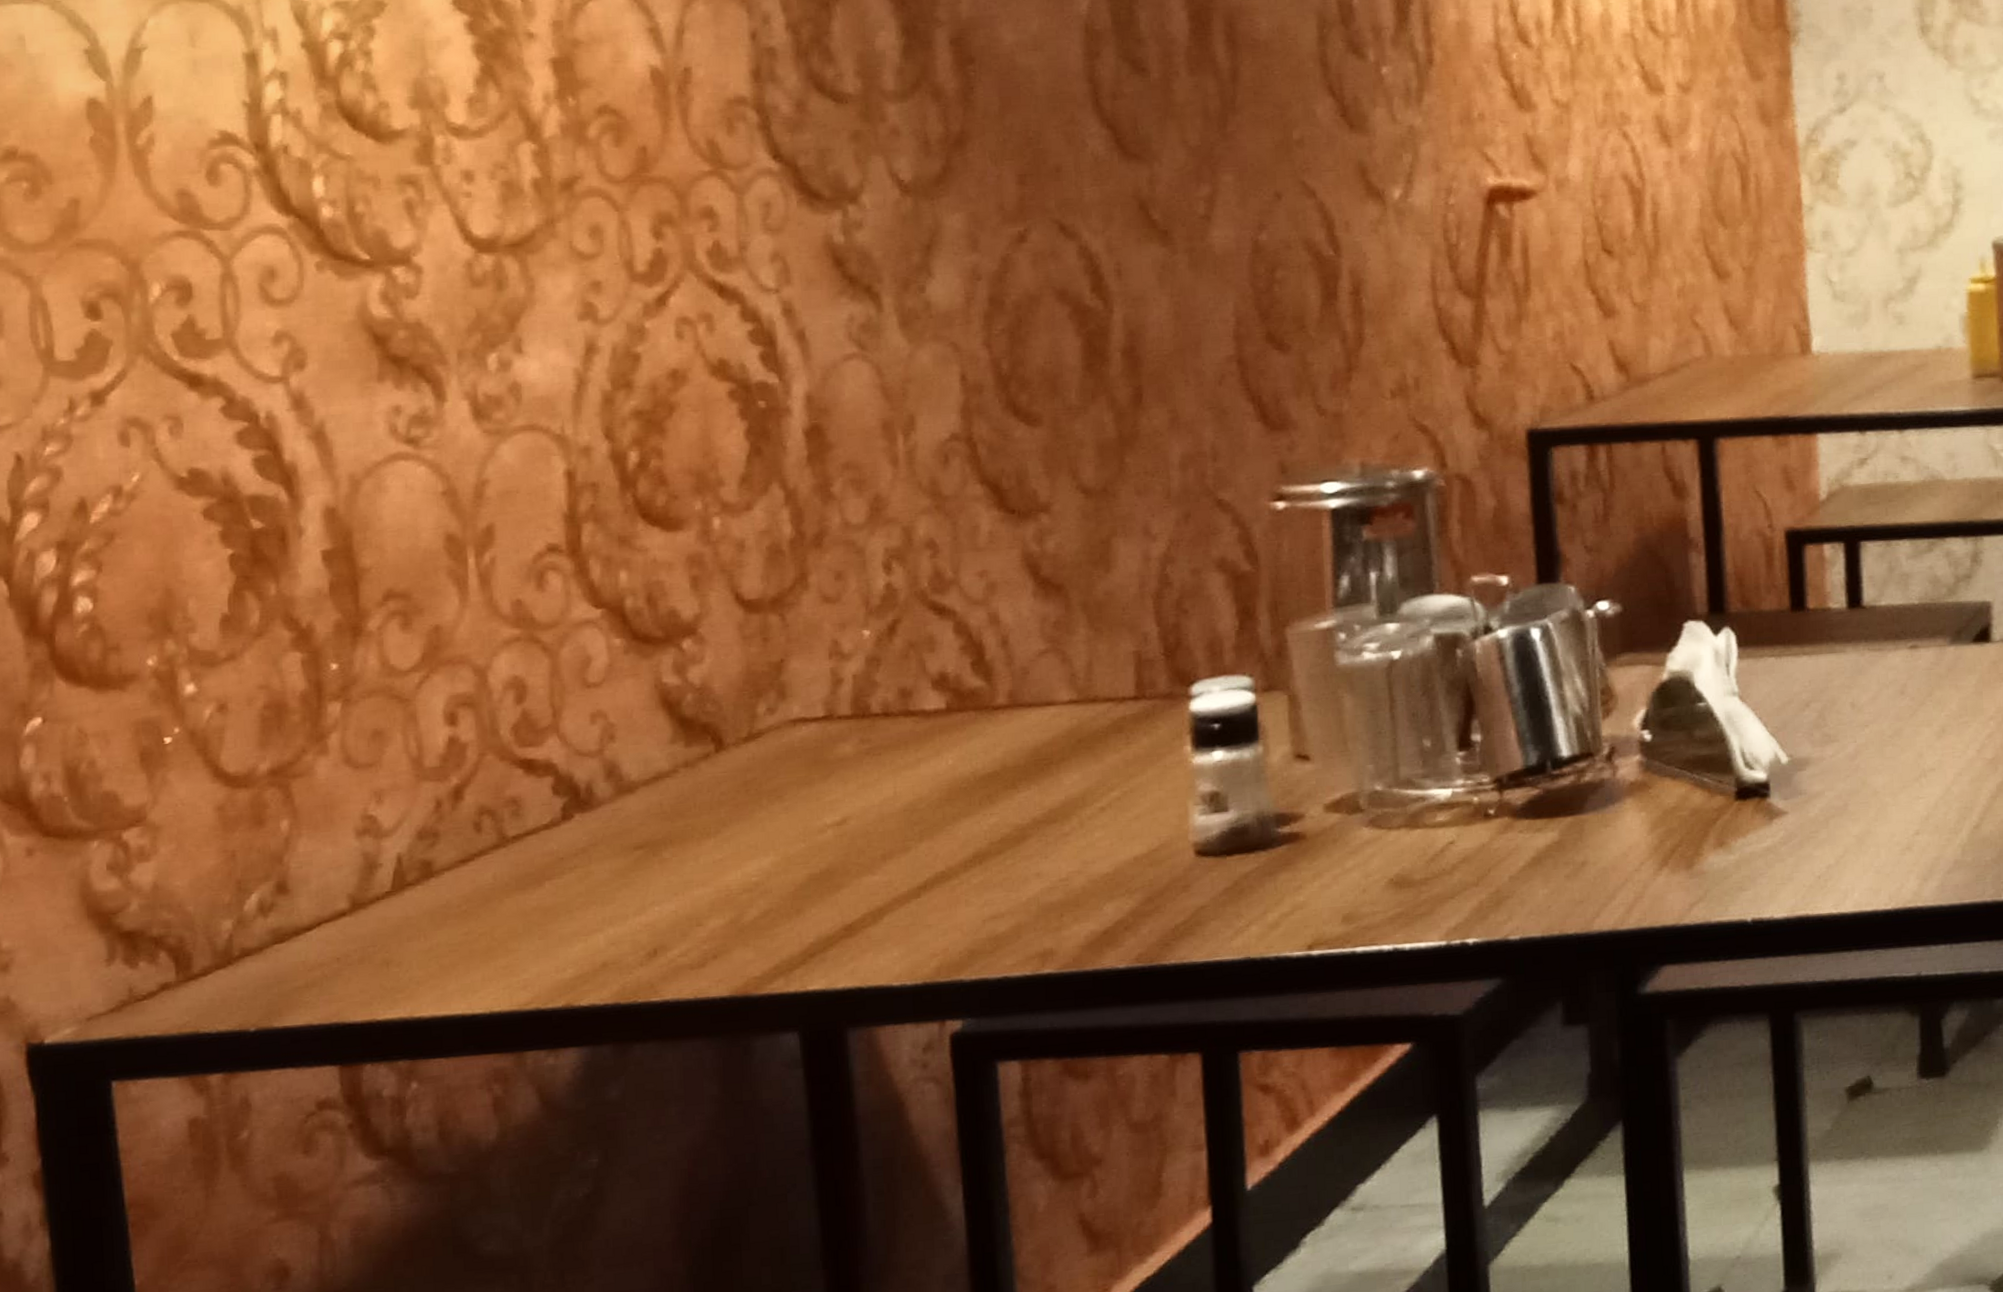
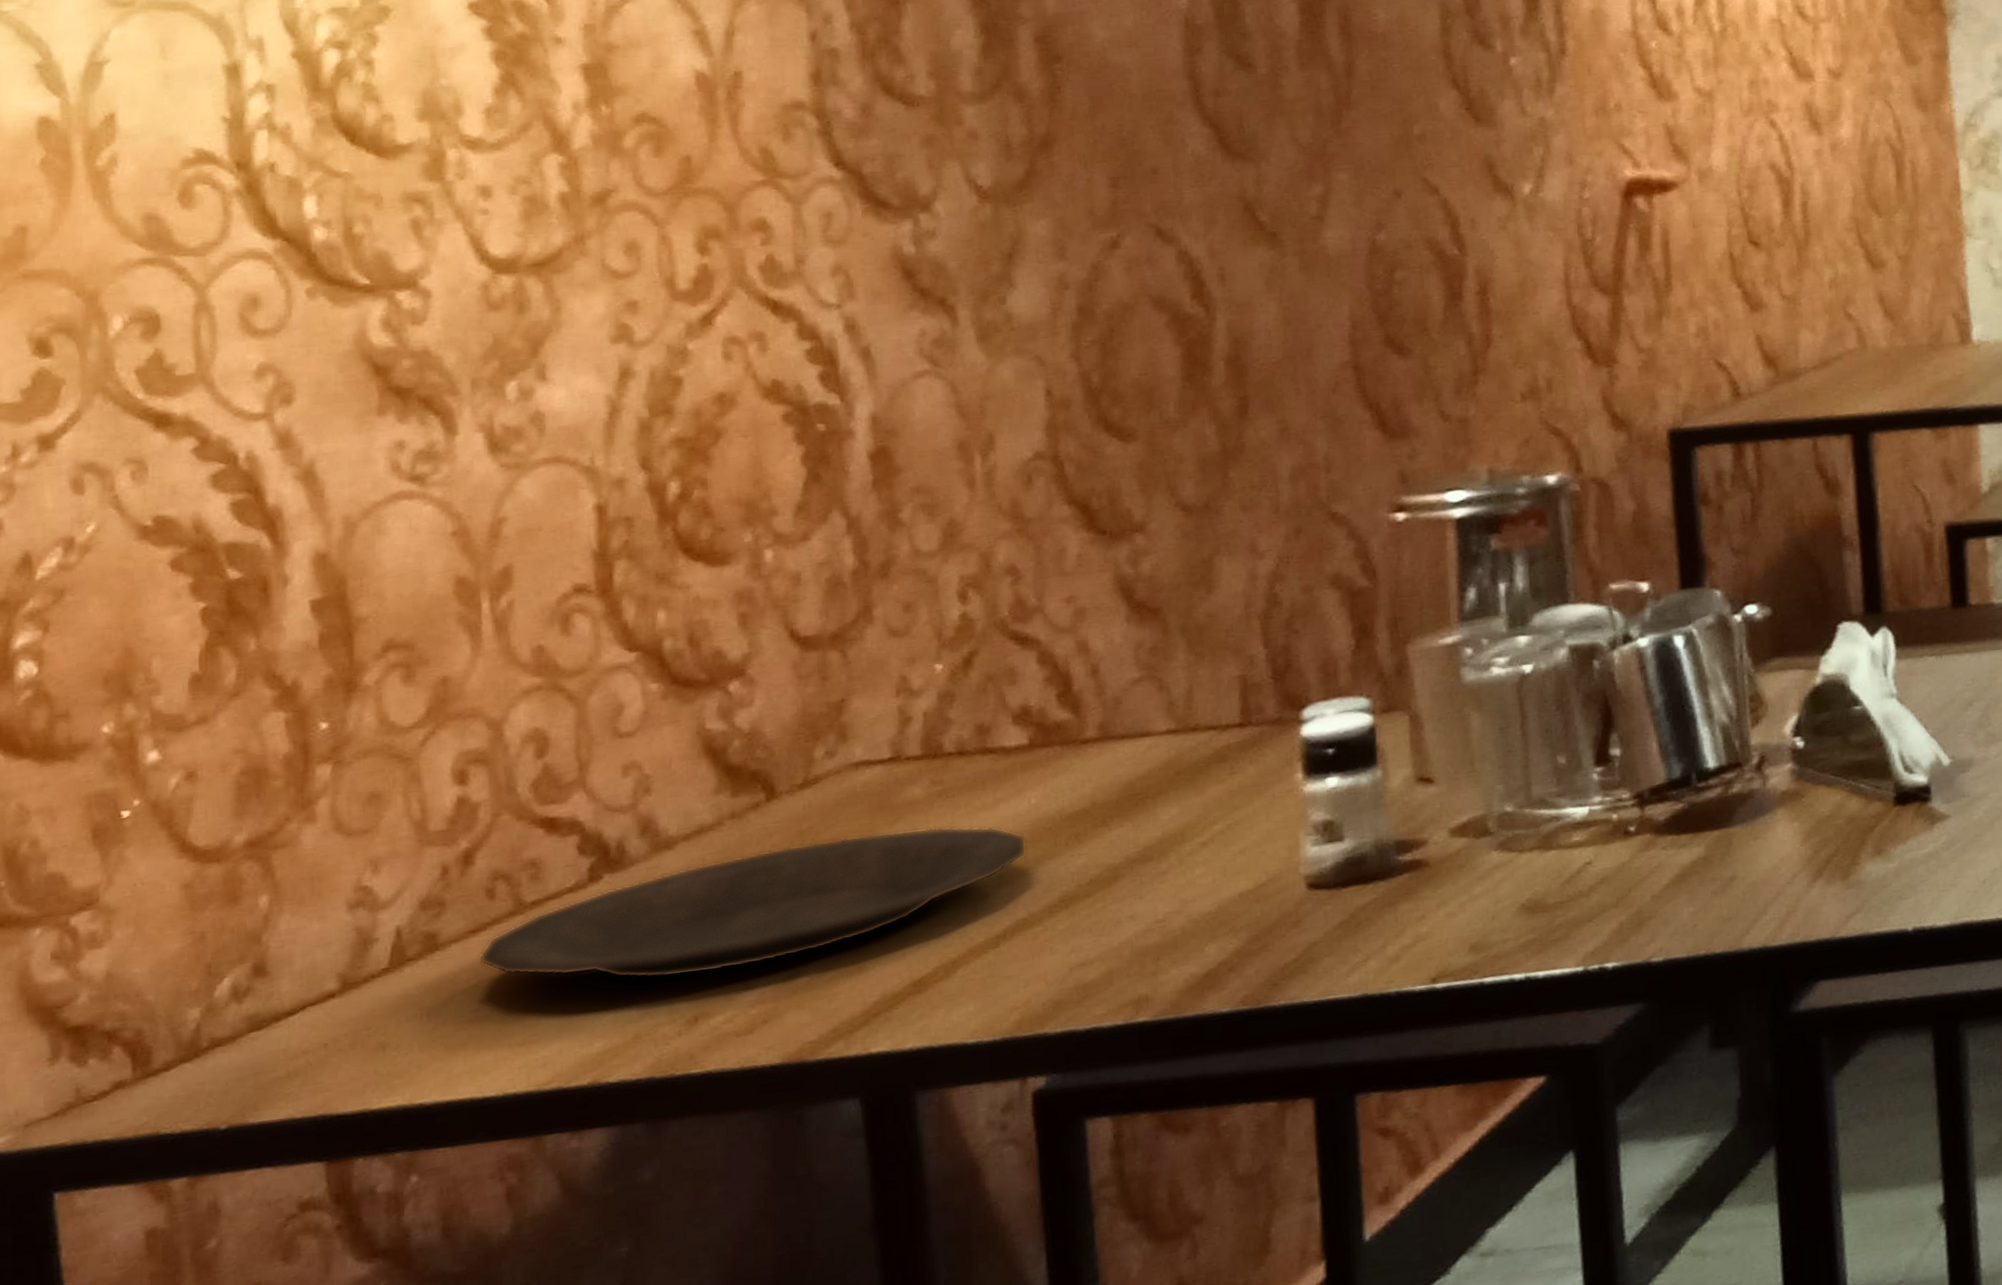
plate: none [467,782,945,913] -> present [478,826,1027,980]

